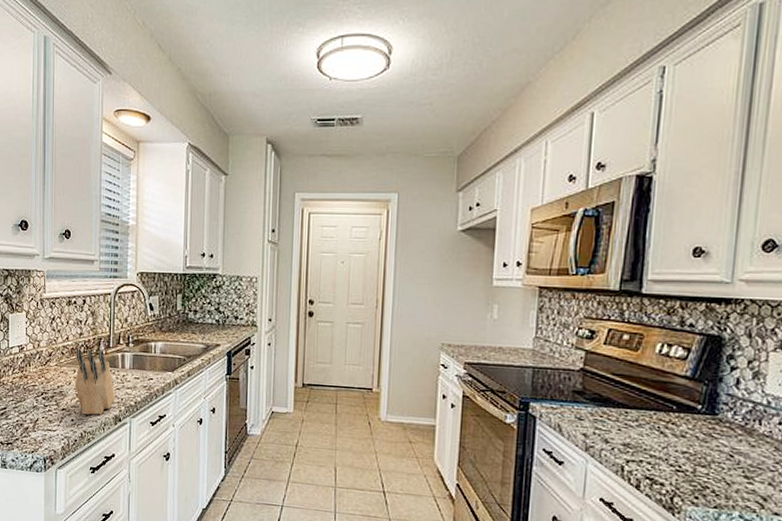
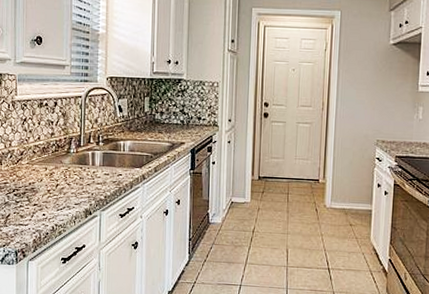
knife block: present [74,348,116,415] -> none [46,147,86,210]

